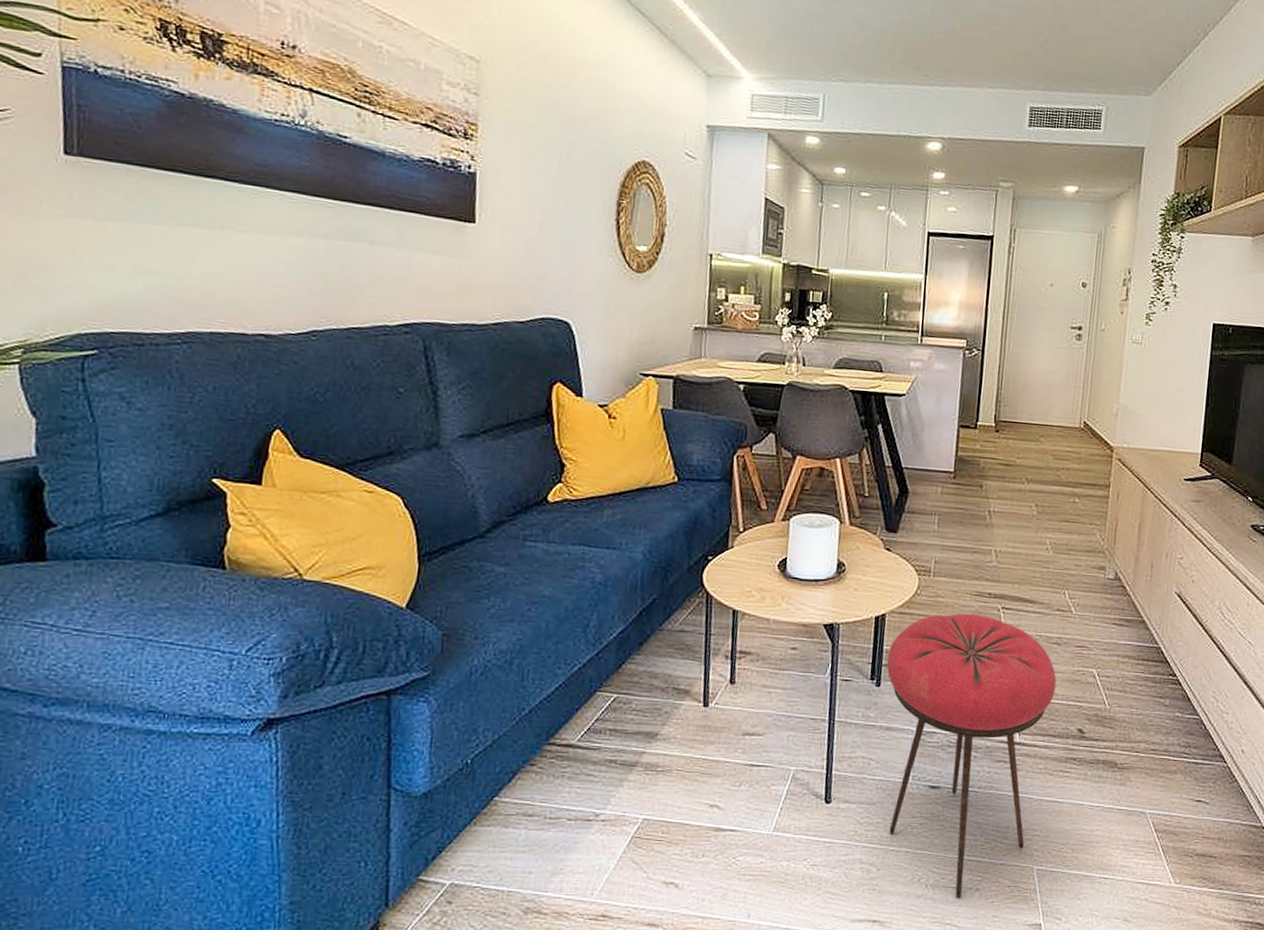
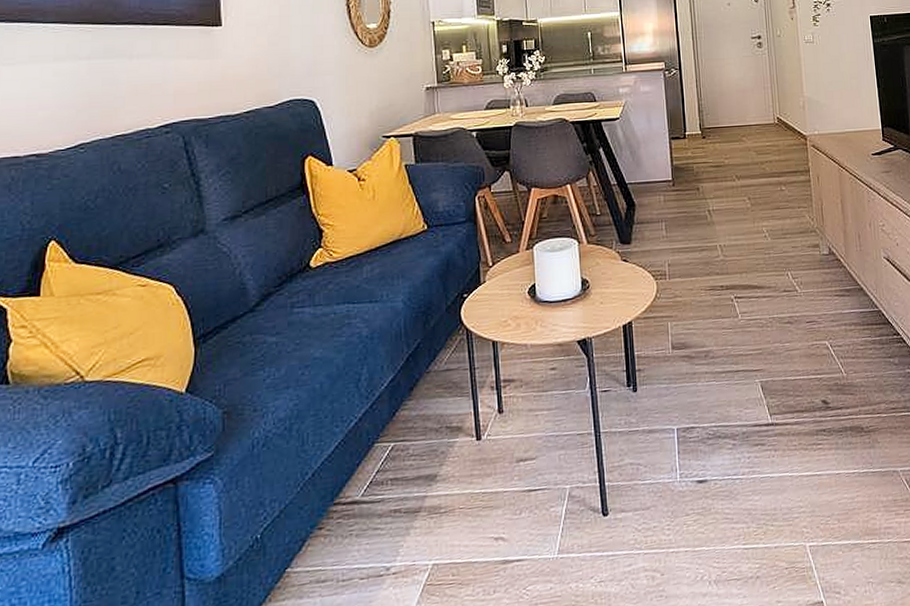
stool: present [886,613,1057,899] -> none [639,307,796,590]

